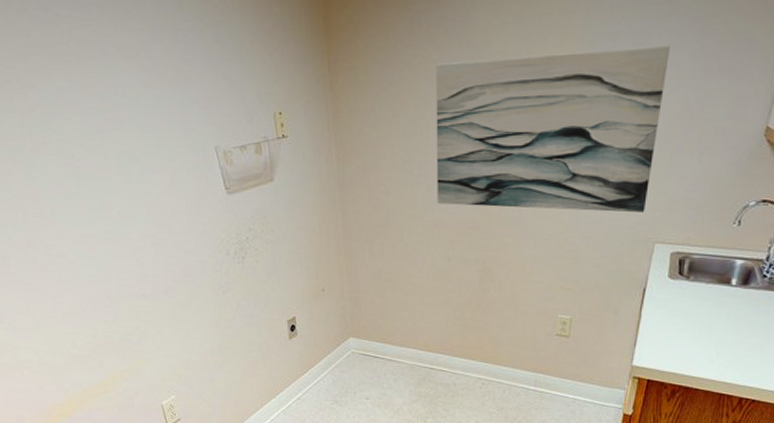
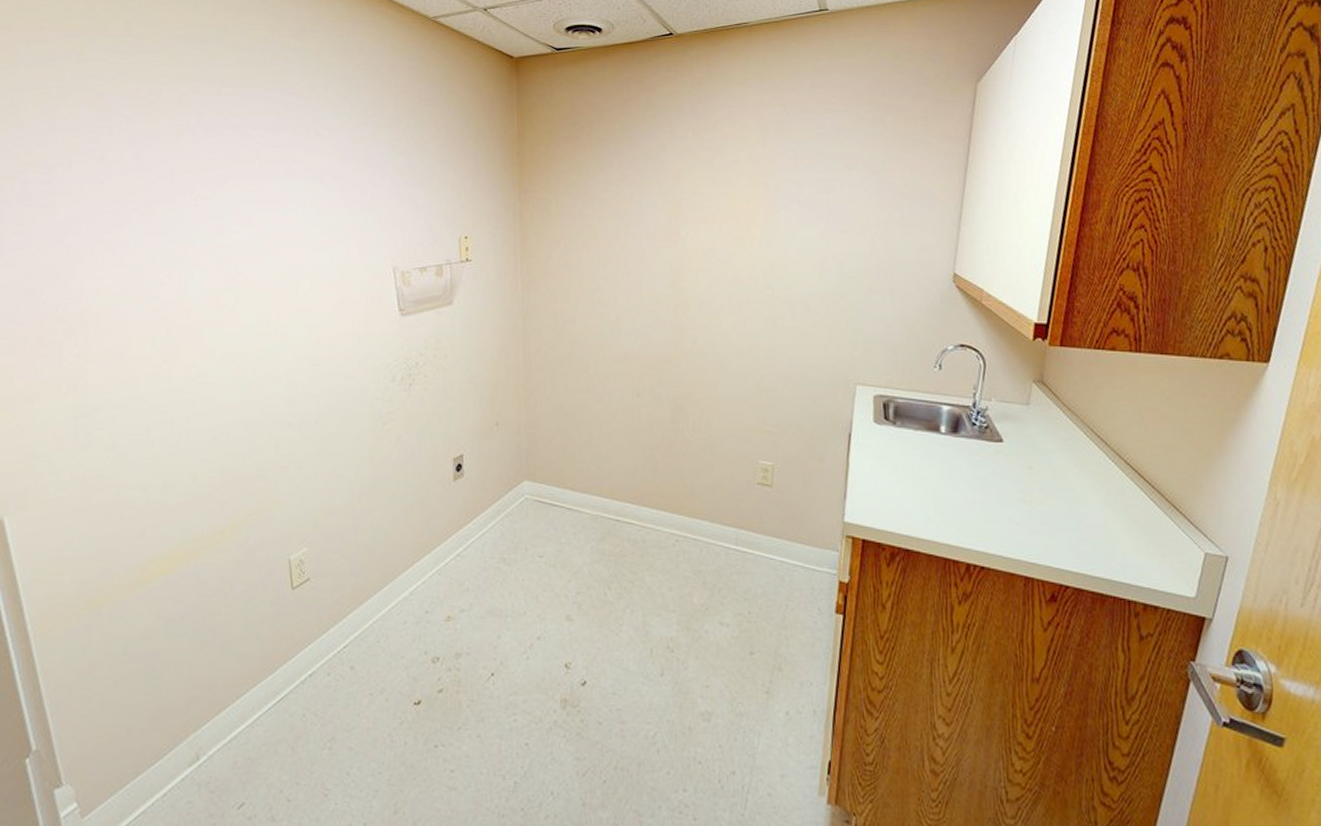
wall art: present [436,44,670,213] -> none [626,194,853,352]

